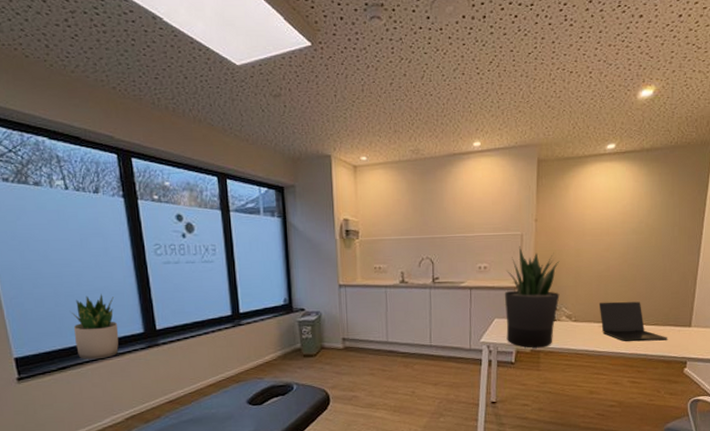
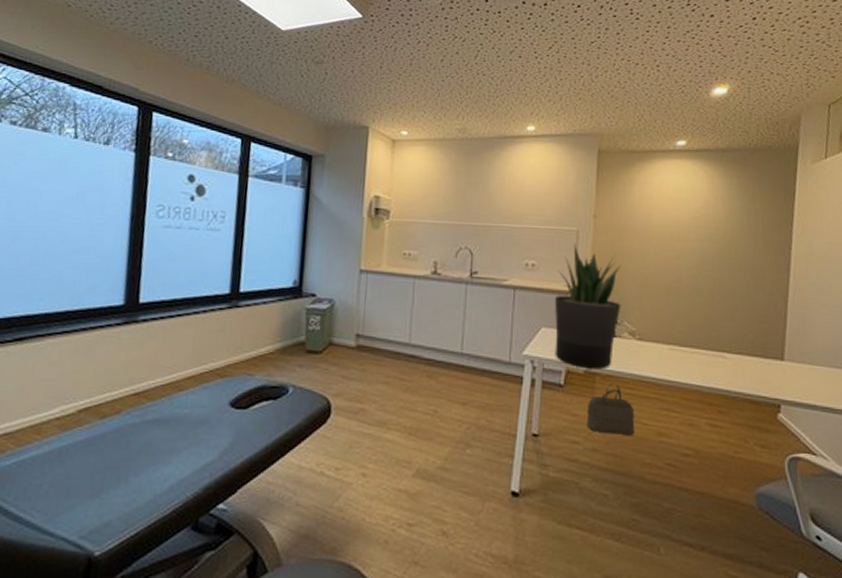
planter: present [71,293,119,360] -> none [41,255,99,333]
handbag: none [533,357,572,396] -> present [586,383,635,435]
laptop: present [599,301,667,341] -> none [668,319,755,375]

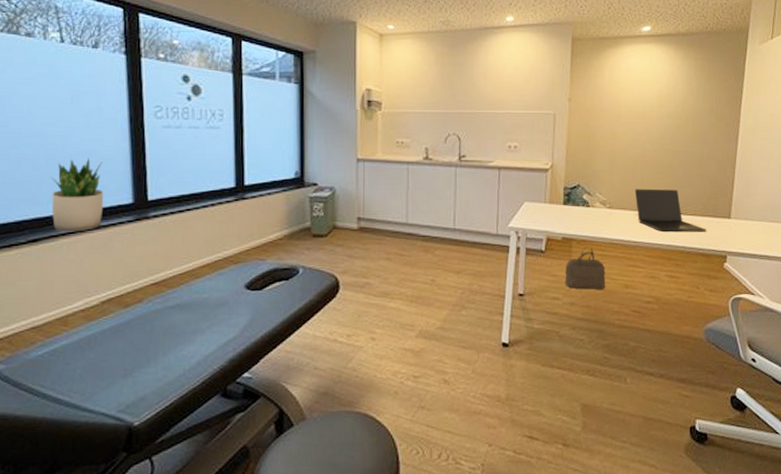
planter: none [41,255,99,333] -> present [50,158,104,232]
planter: present [554,244,622,368] -> none [535,126,594,235]
laptop: none [668,319,755,375] -> present [634,188,706,232]

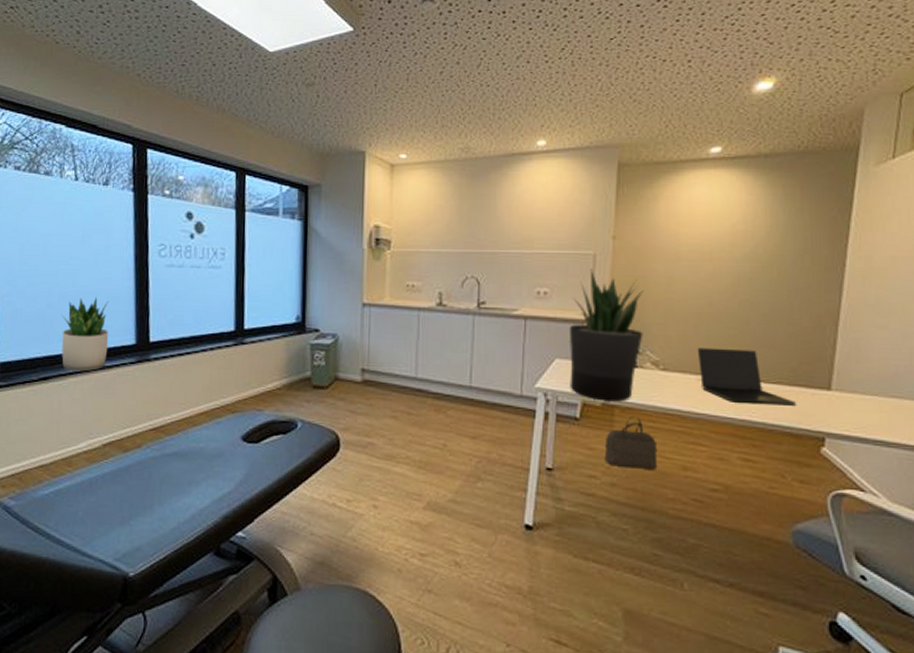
planter: none [535,126,594,235] -> present [568,269,645,400]

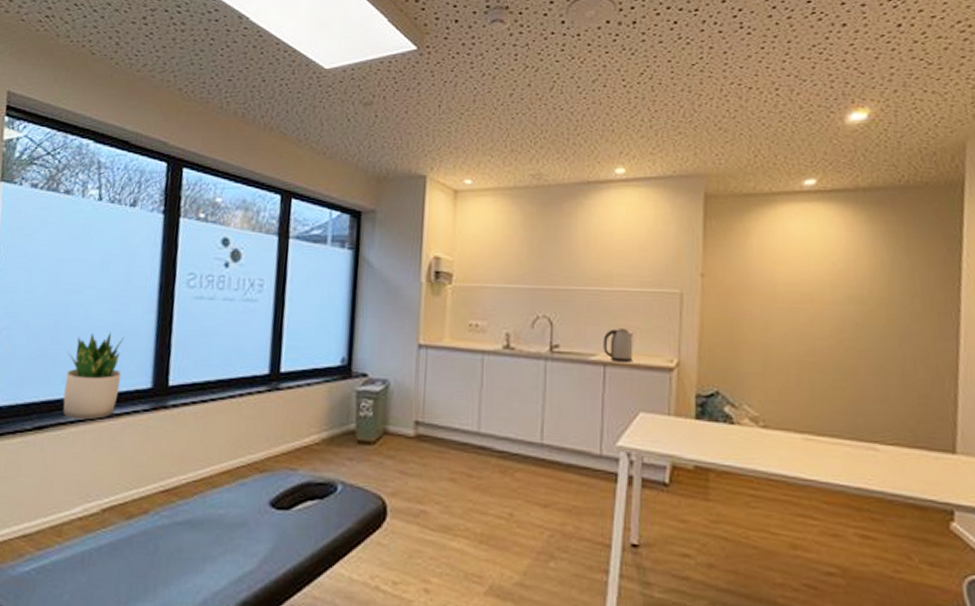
kettle: none [524,287,551,316] -> present [603,329,633,362]
planter: present [568,269,645,400] -> none [654,310,739,463]
handbag: present [604,416,658,469] -> none [699,481,762,547]
laptop: present [697,347,796,406] -> none [801,401,917,472]

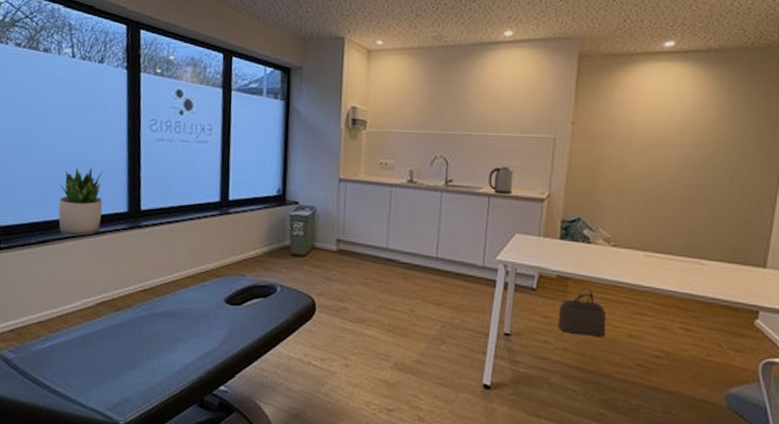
handbag: none [699,481,762,547] -> present [557,287,607,337]

